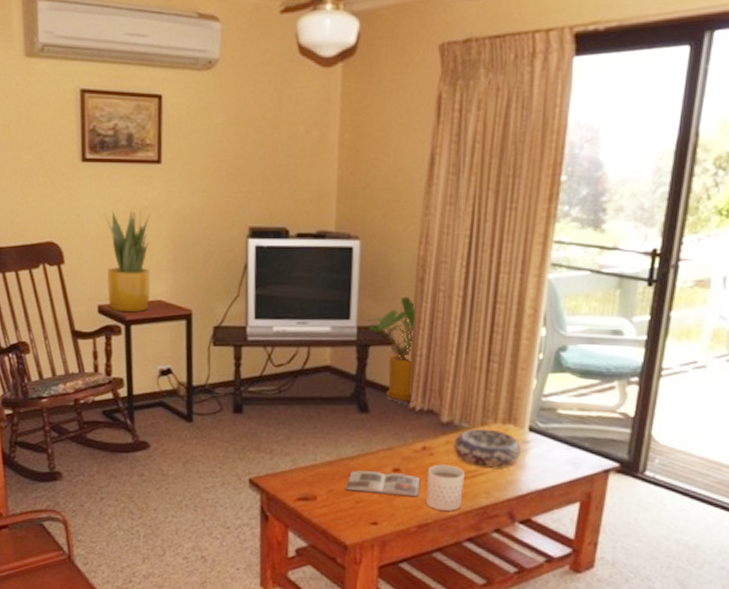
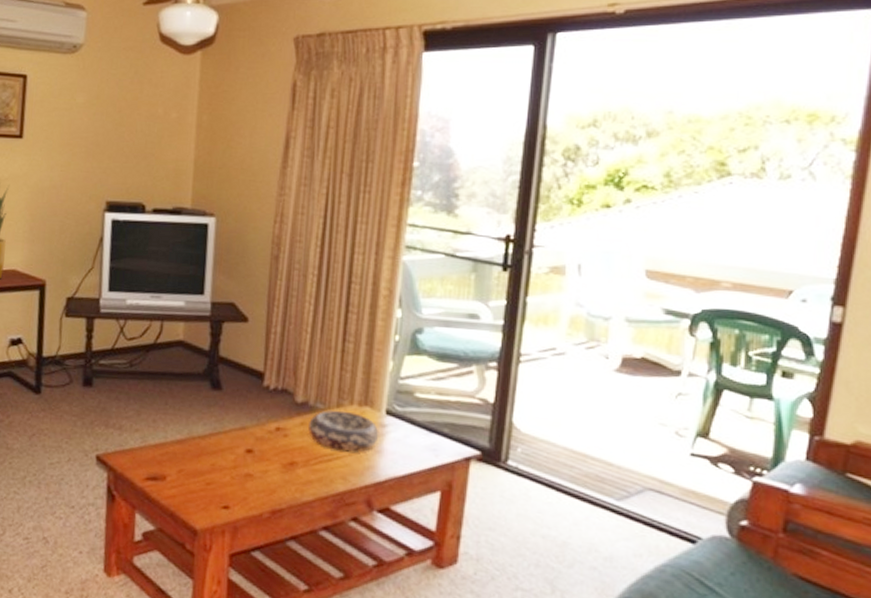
magazine: present [346,470,421,496] -> none [196,450,275,480]
house plant: present [366,296,416,402] -> none [220,274,270,381]
mug: present [425,464,465,512] -> none [279,446,320,497]

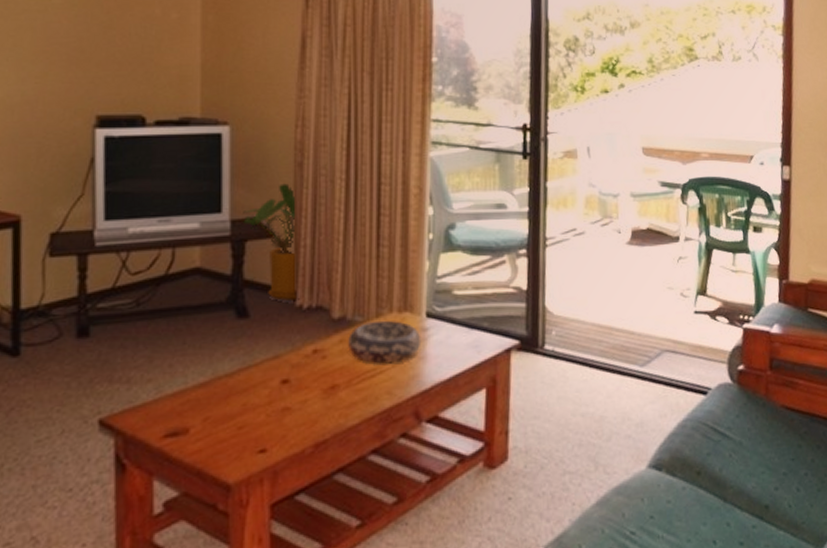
house plant: none [220,274,270,381] -> present [241,183,300,301]

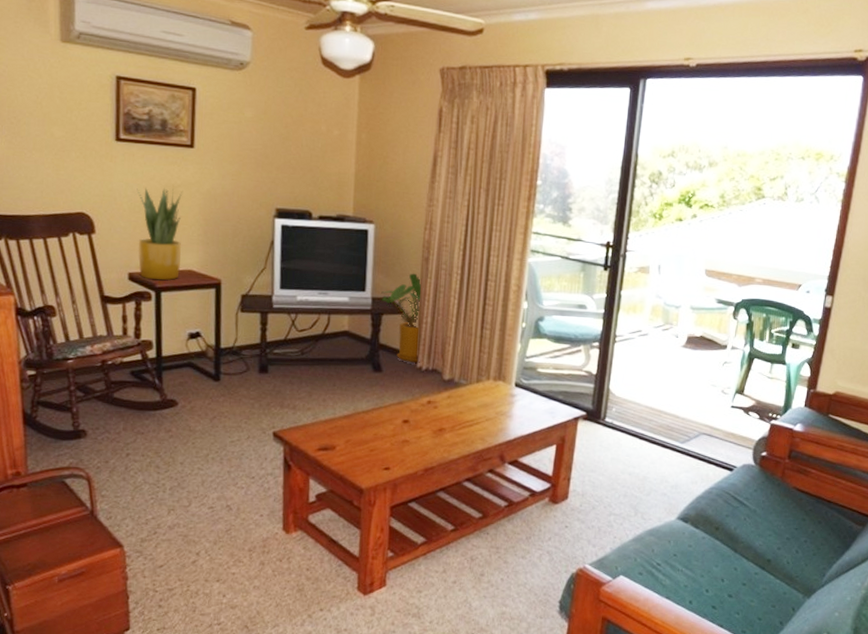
decorative bowl: present [347,320,422,364] -> none [453,385,510,418]

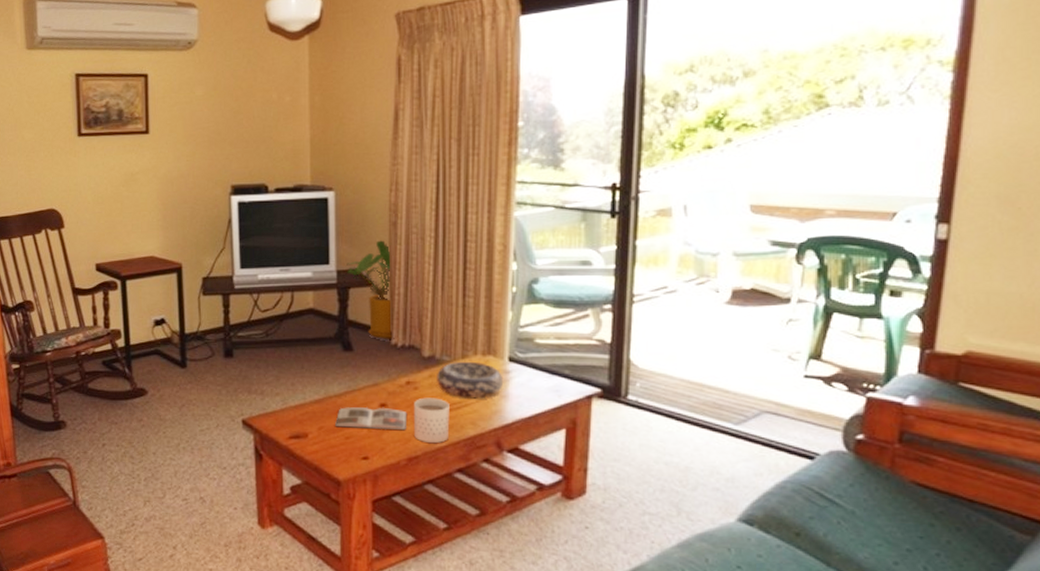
planter: present [136,188,183,281] -> none [99,176,143,269]
magazine: none [361,422,427,444] -> present [335,407,407,430]
mug: none [430,415,463,456] -> present [413,397,450,444]
decorative bowl: none [453,385,510,418] -> present [435,361,504,399]

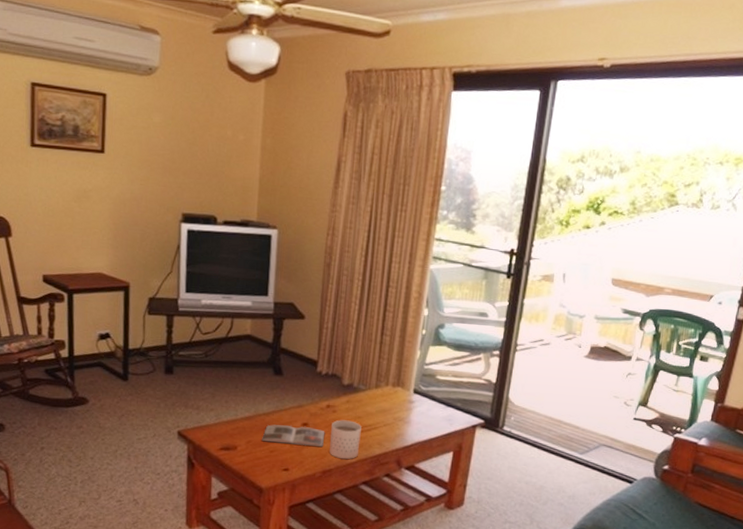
house plant: present [345,240,395,339] -> none [281,278,323,368]
decorative bowl: present [435,361,504,399] -> none [352,390,408,423]

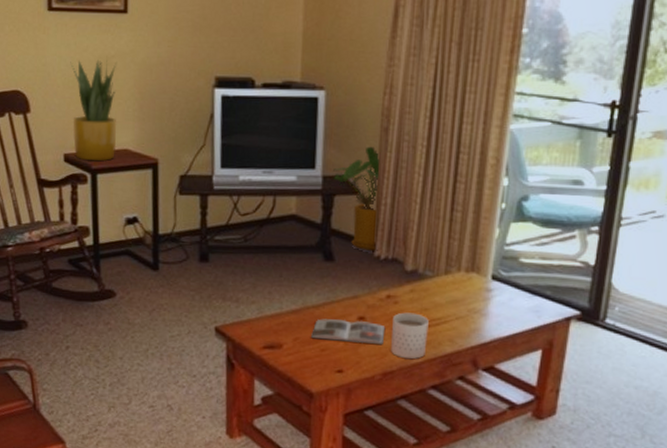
planter: none [50,192,94,283] -> present [70,59,117,162]
house plant: none [281,278,323,368] -> present [331,146,380,251]

